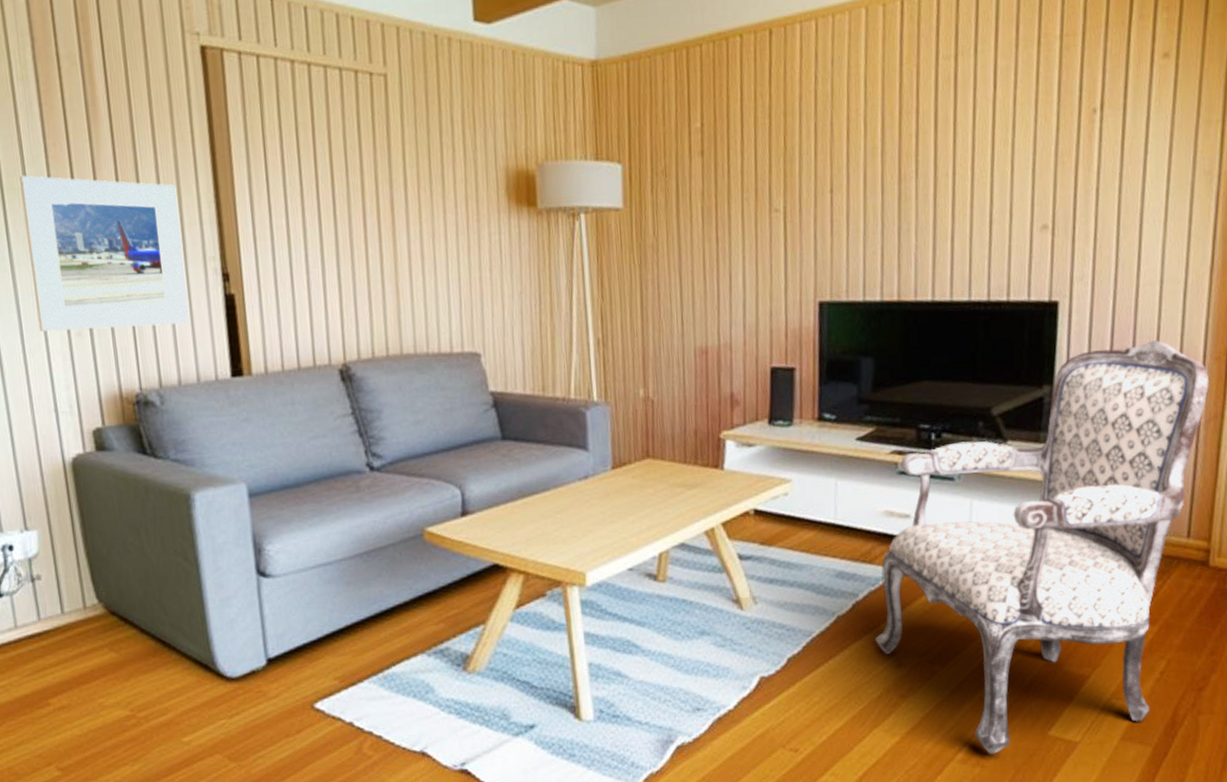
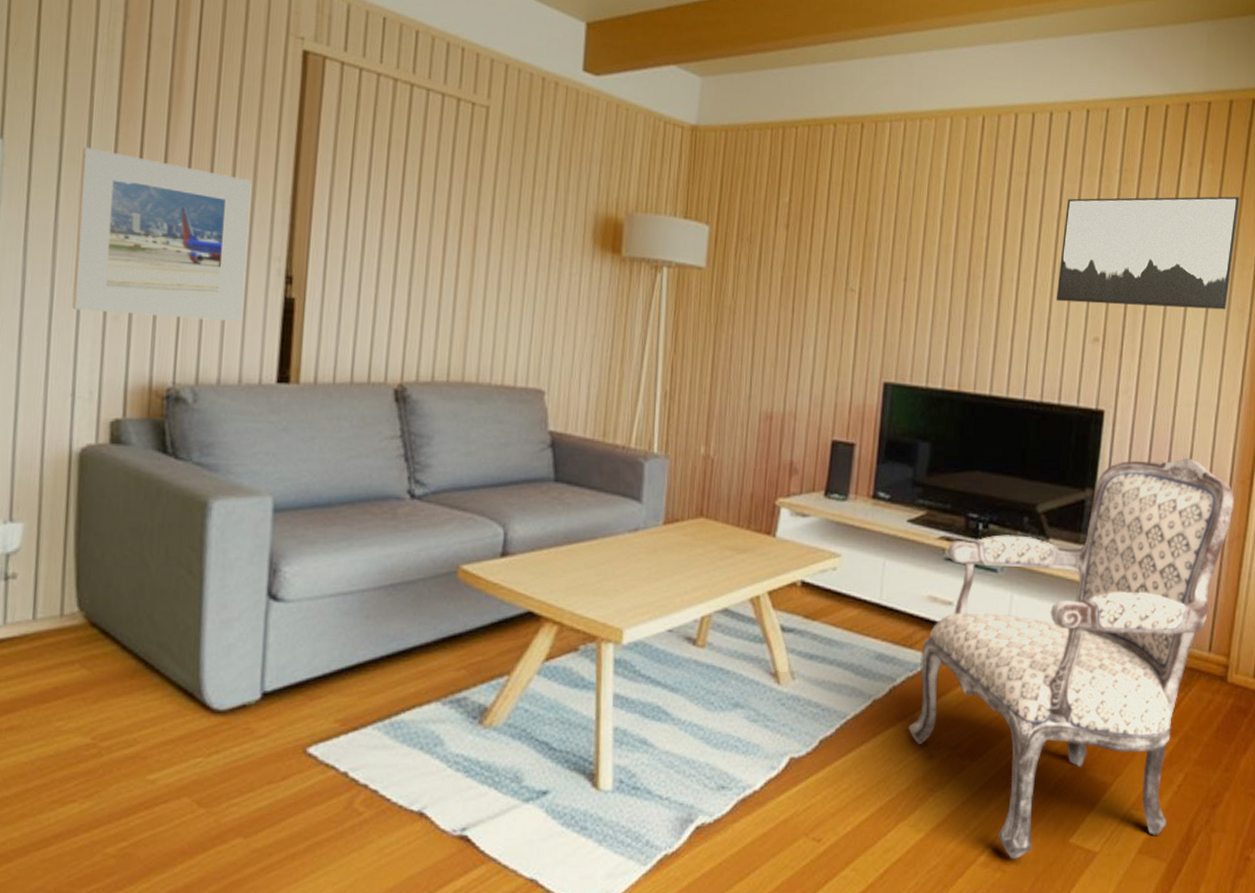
wall art: none [997,45,1202,192] -> present [1056,196,1240,310]

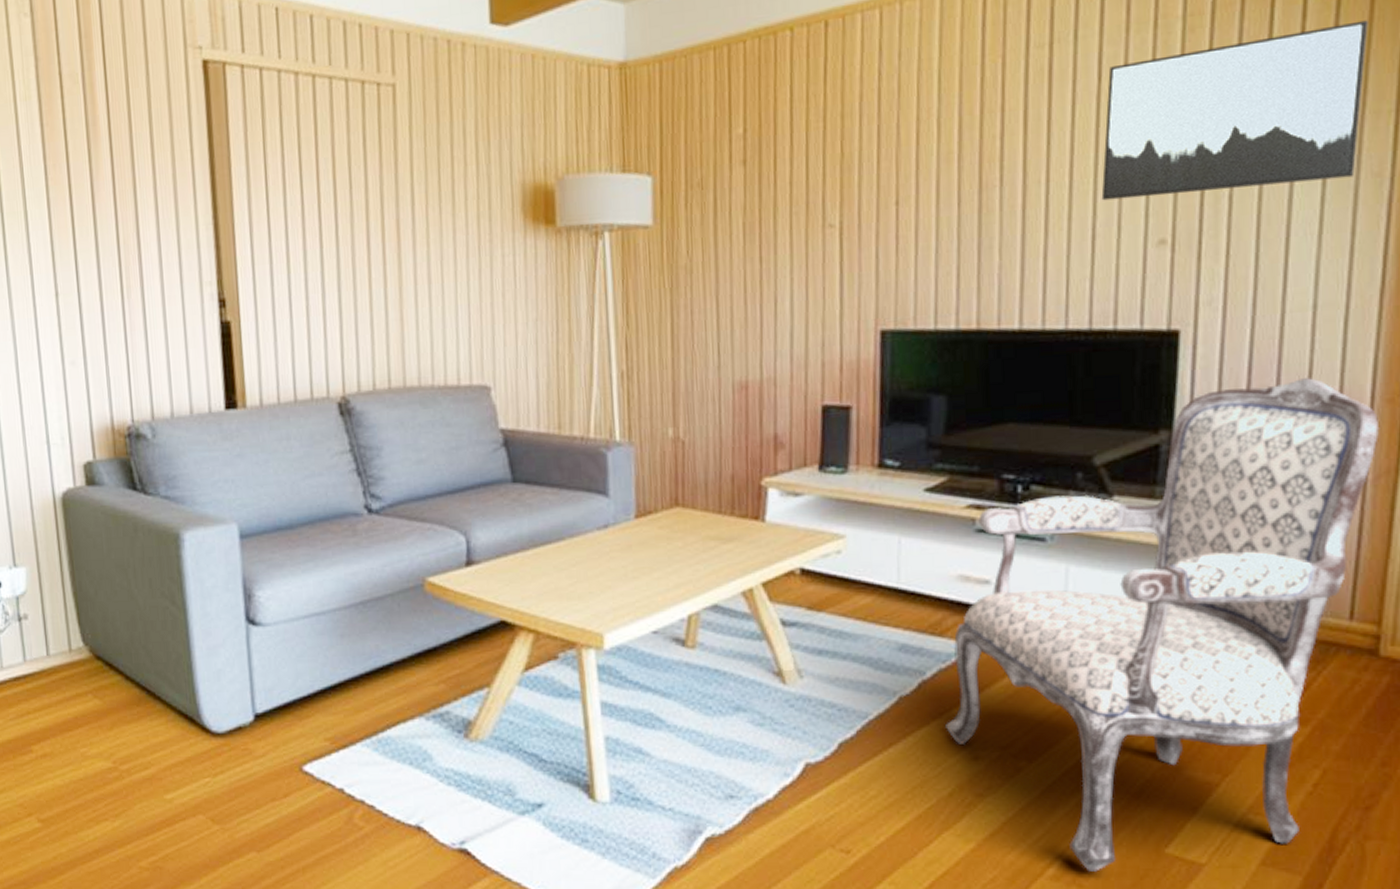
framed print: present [72,147,252,323] -> none [20,198,185,361]

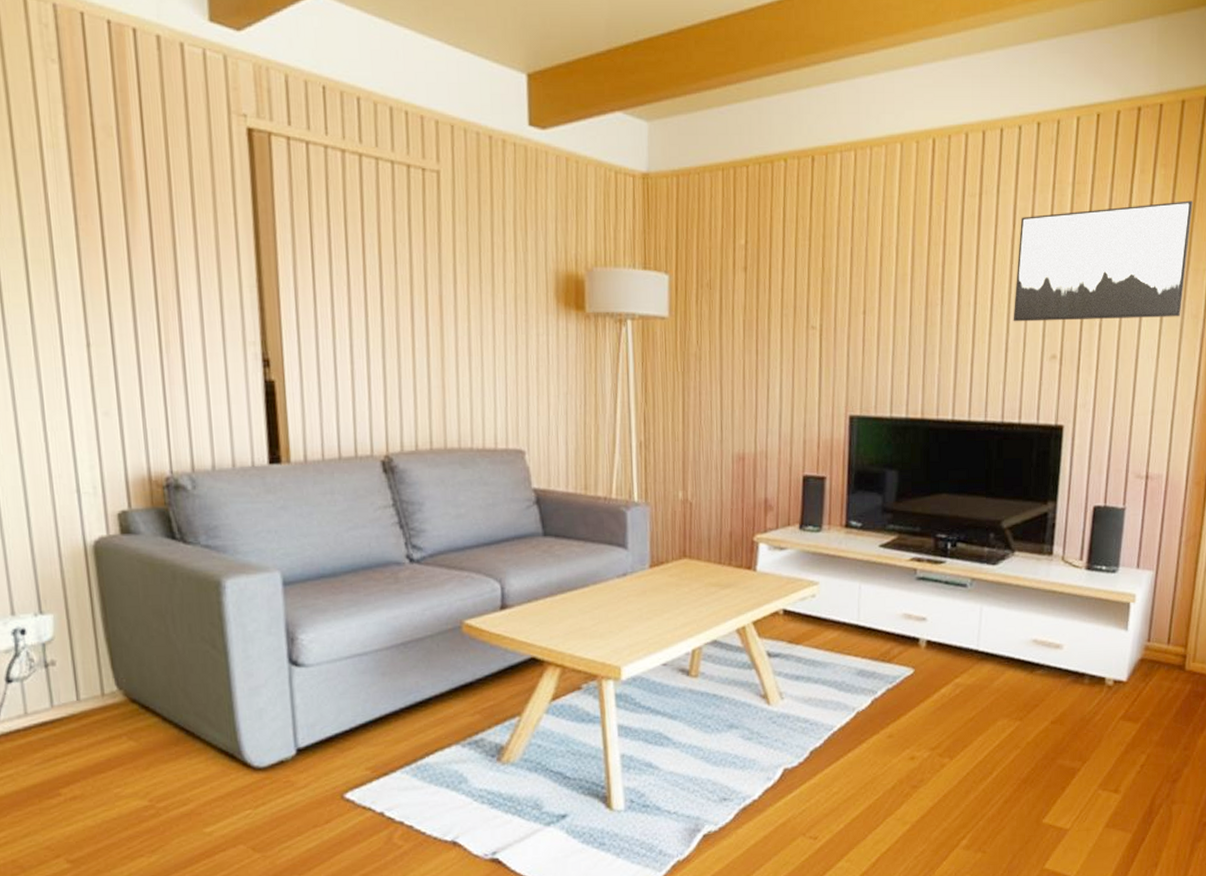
armchair: present [945,377,1379,872] -> none [891,464,1190,841]

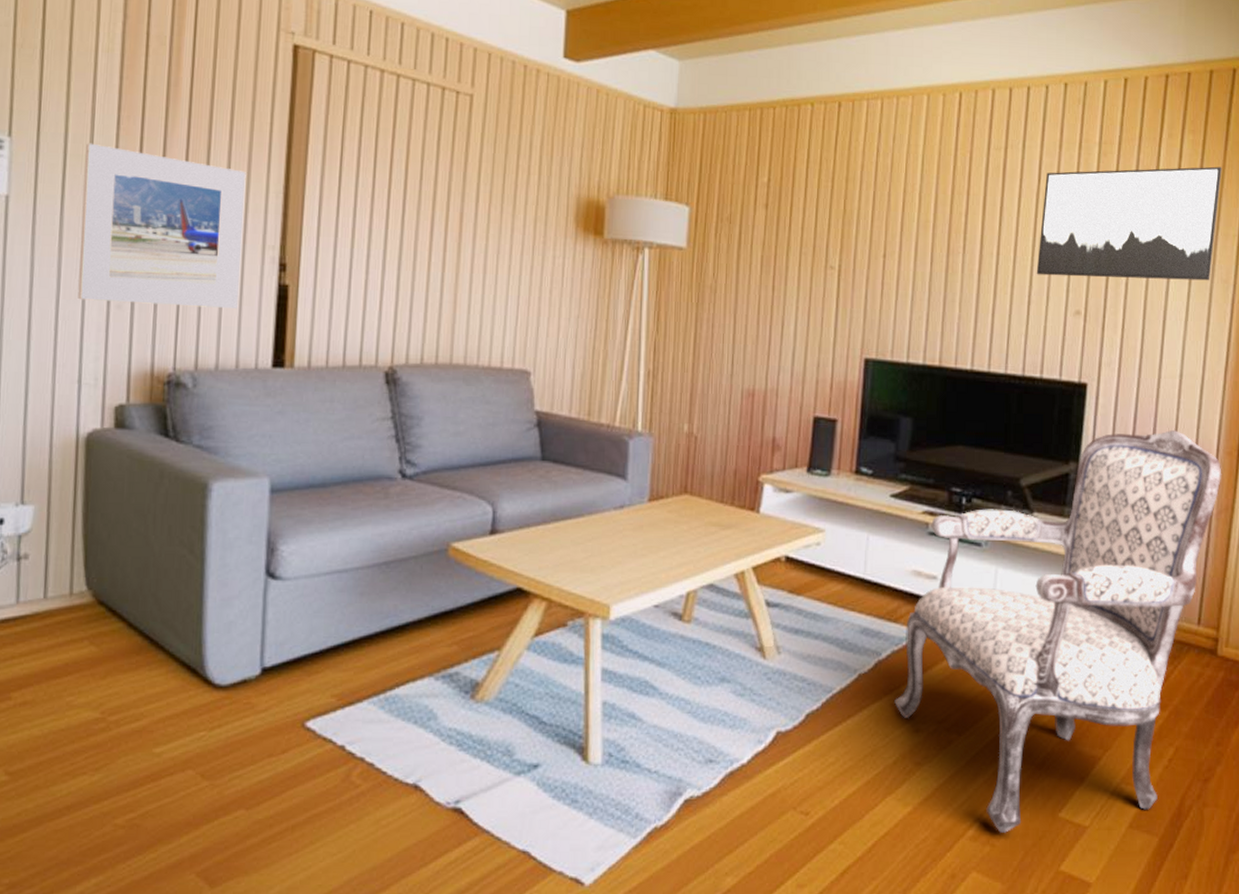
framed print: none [46,246,227,410] -> present [78,143,246,310]
armchair: none [891,464,1190,841] -> present [894,429,1221,833]

